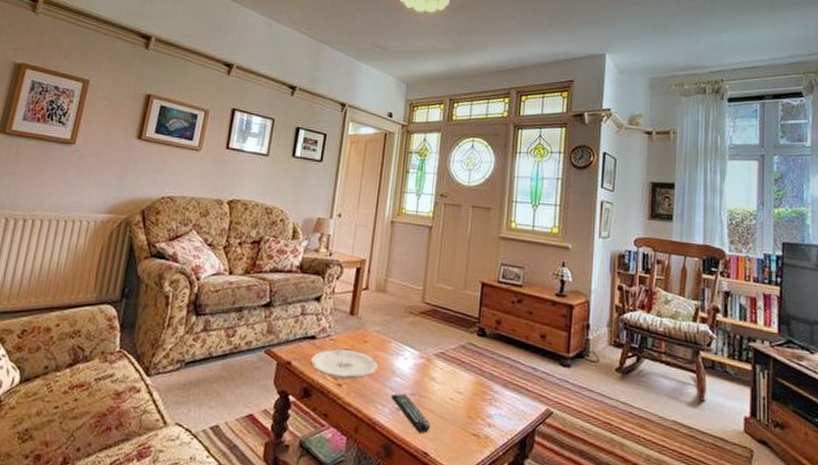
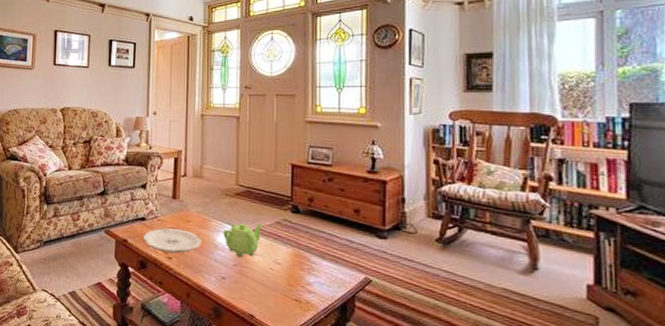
remote control: present [391,393,430,434] -> none [216,264,254,299]
teapot: none [402,345,447,385] -> present [223,223,263,257]

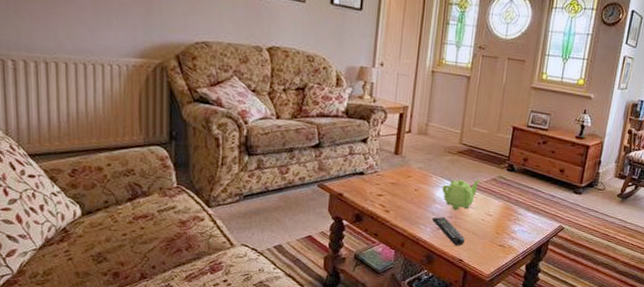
plate: present [143,228,202,253] -> none [361,182,421,207]
remote control: none [216,264,254,299] -> present [432,216,465,246]

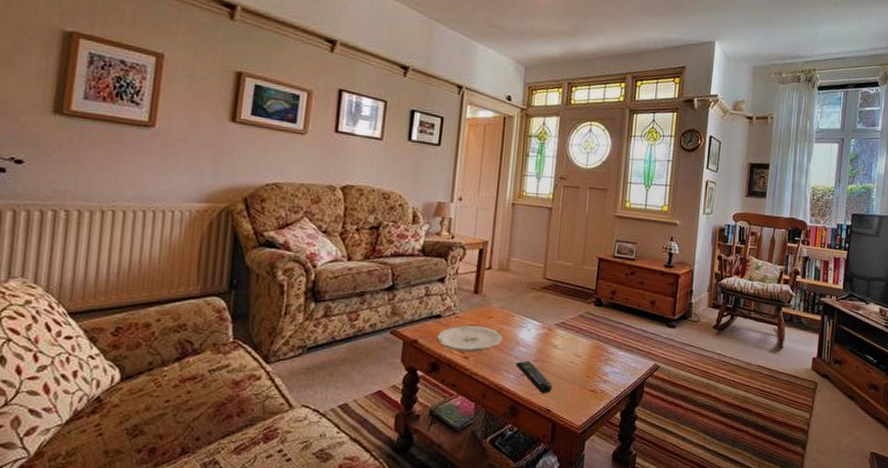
plate: none [361,182,421,207] -> present [437,325,503,352]
teapot: present [442,179,481,210] -> none [526,316,567,352]

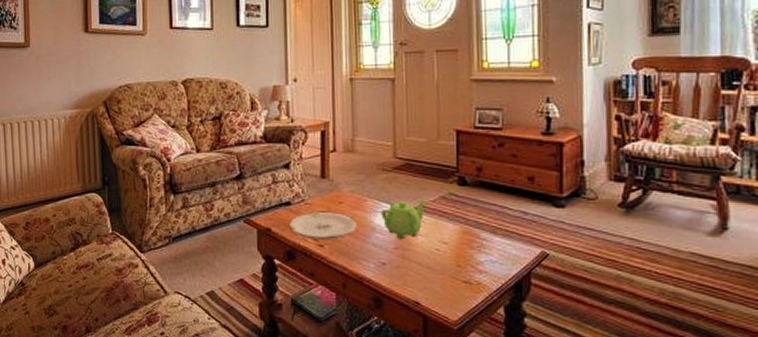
remote control: present [516,360,552,394] -> none [375,248,418,285]
teapot: none [526,316,567,352] -> present [381,199,426,239]

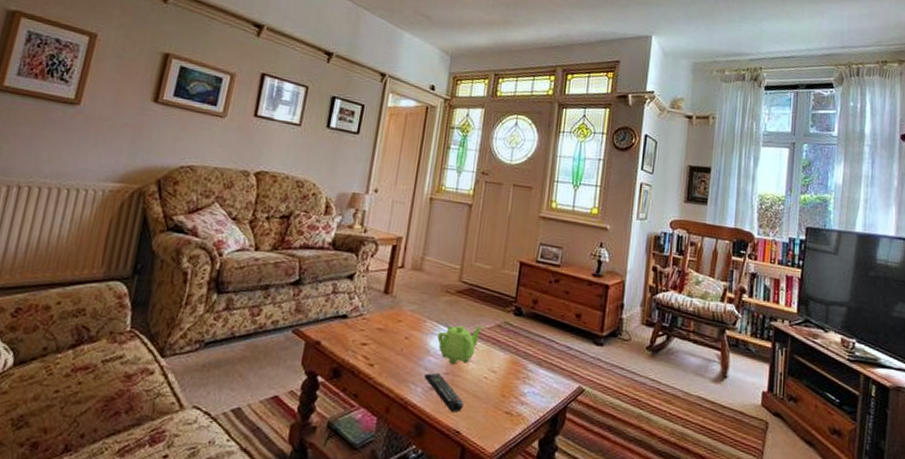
plate: present [289,212,357,239] -> none [341,328,412,359]
remote control: none [375,248,418,285] -> present [424,372,463,413]

